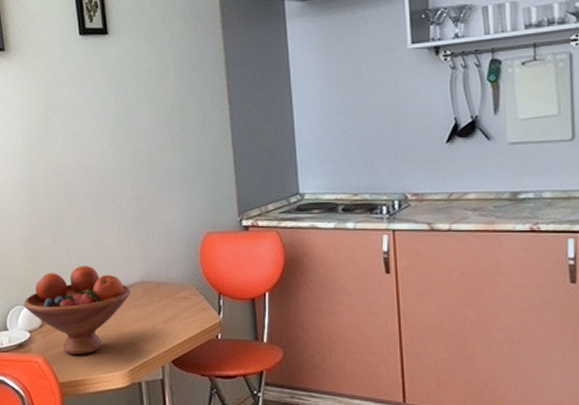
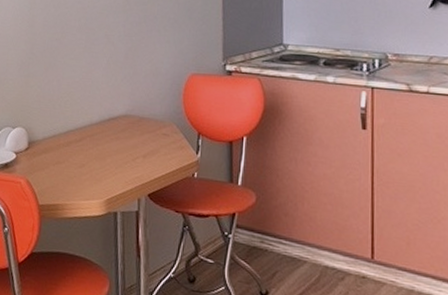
fruit bowl: present [23,265,131,355] -> none [12,94,115,181]

